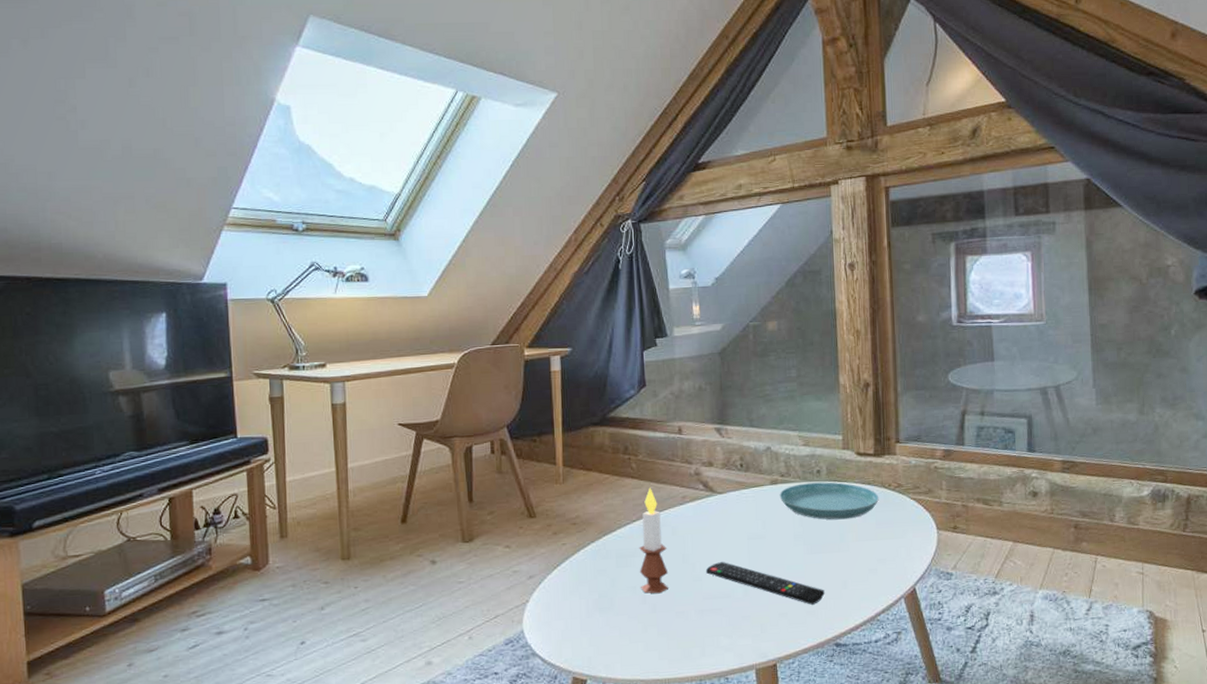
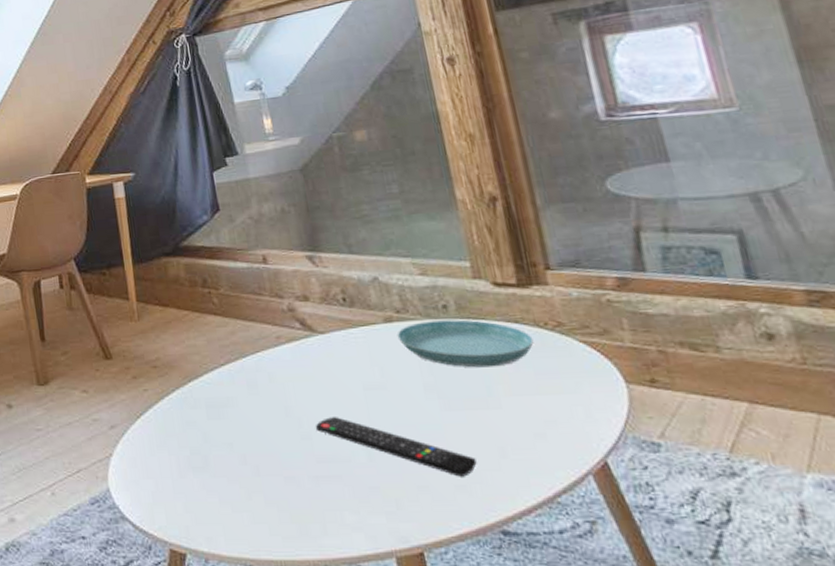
candle: present [639,487,669,594] -> none [231,325,272,453]

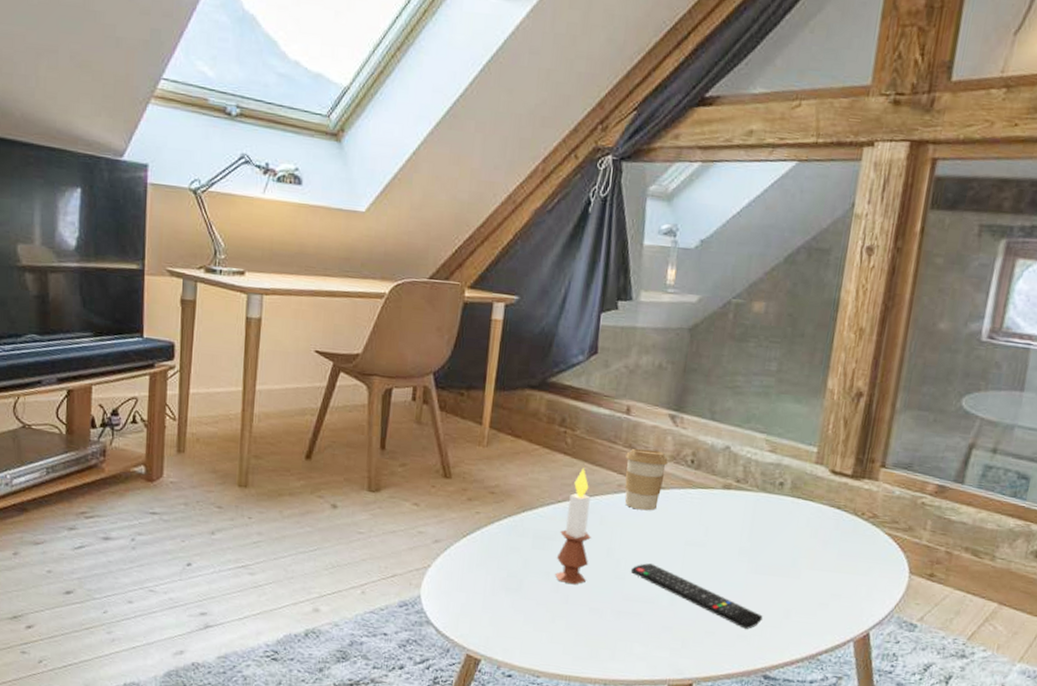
candle: none [231,325,272,453] -> present [555,468,592,585]
coffee cup: none [275,295,323,360] -> present [624,448,668,511]
saucer: present [397,319,534,368] -> none [730,494,848,543]

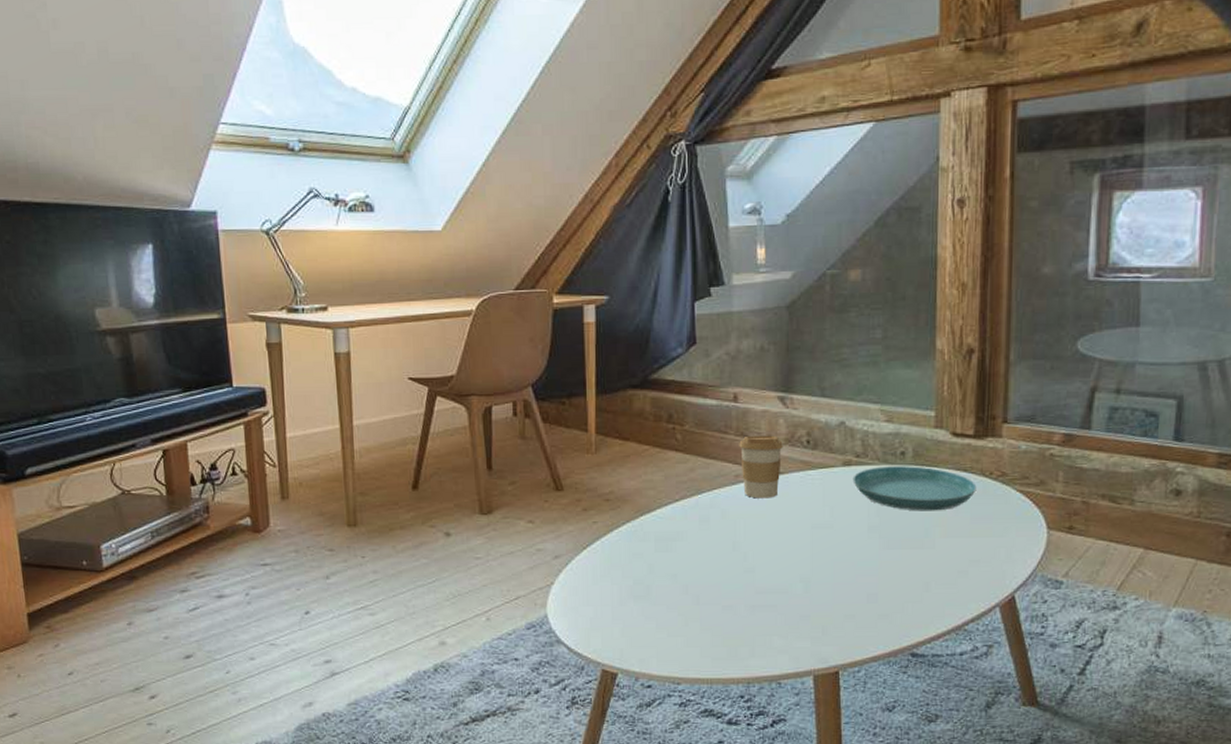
candle: present [555,468,592,585] -> none [681,462,716,584]
remote control: present [630,563,763,629] -> none [759,552,902,608]
saucer: none [730,494,848,543] -> present [852,466,977,511]

